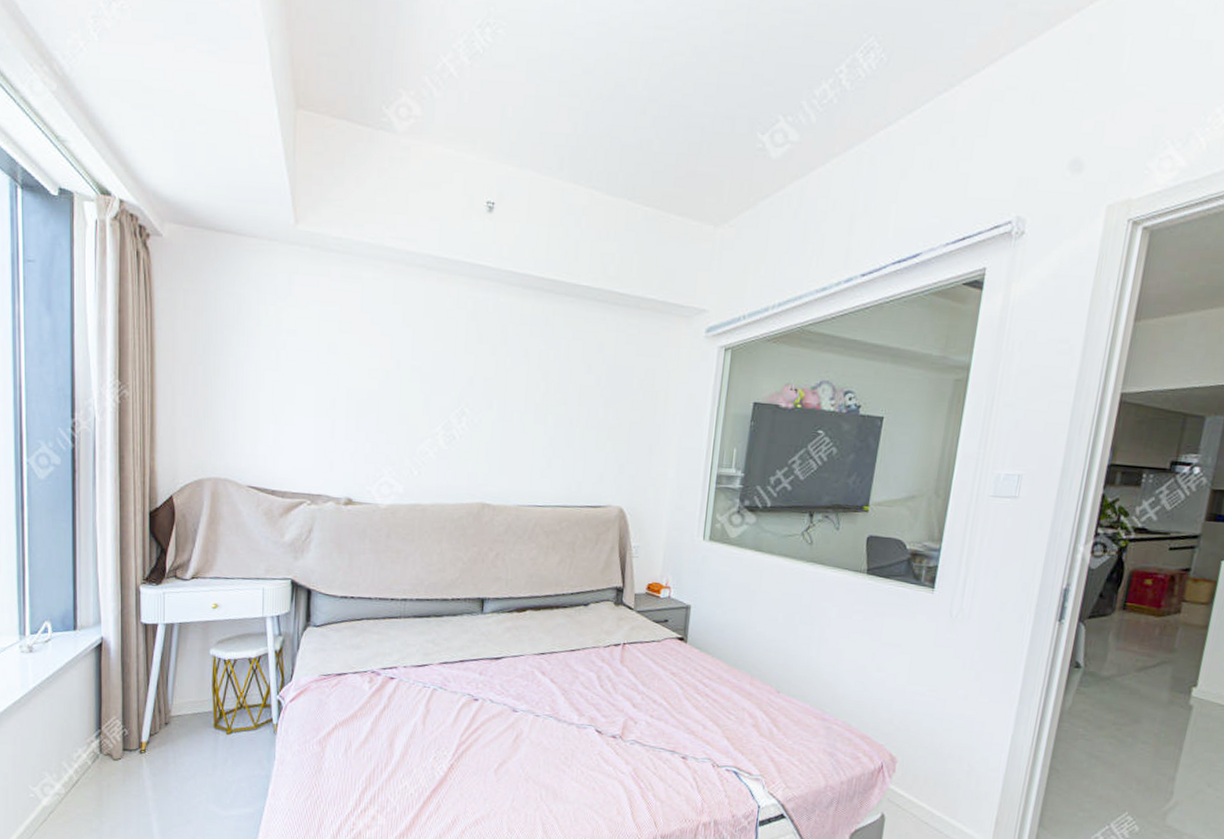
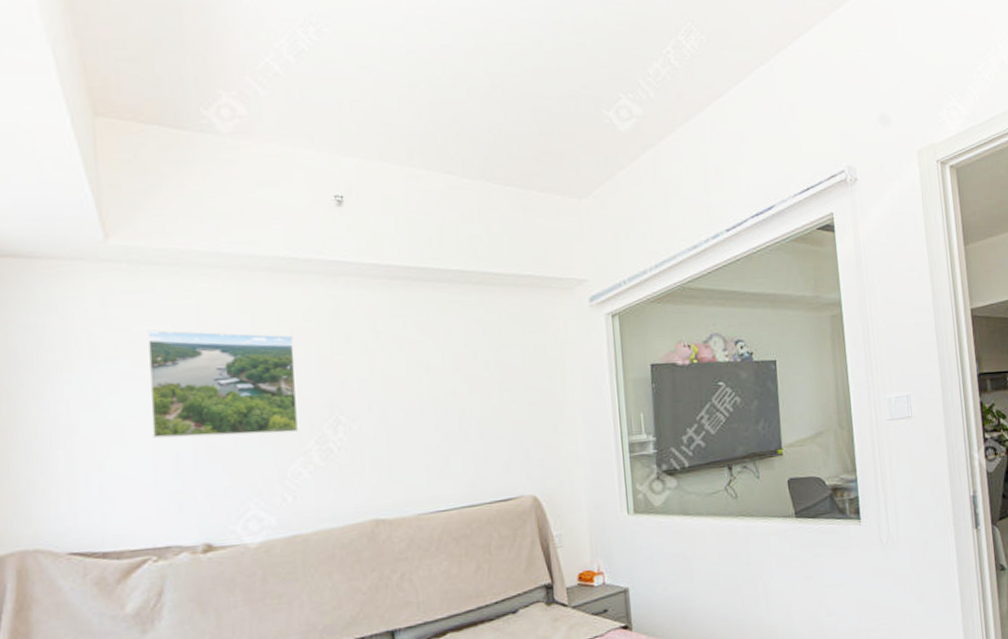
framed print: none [317,310,435,417] -> present [146,330,300,439]

